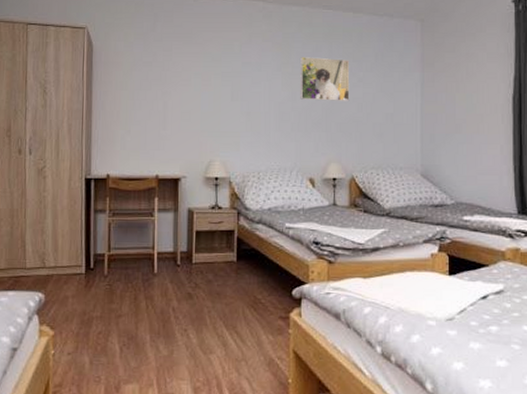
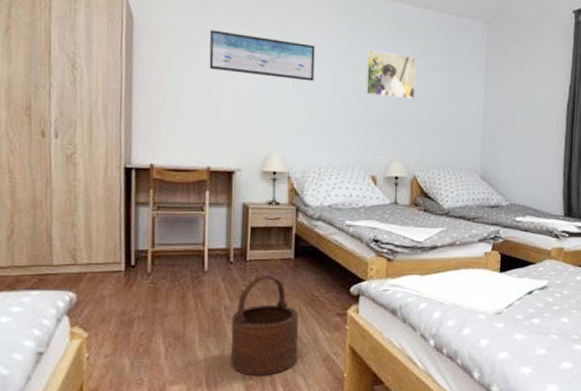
wall art: none [156,50,252,90] -> present [209,30,315,81]
wooden bucket: none [179,276,243,379] -> present [230,274,299,376]

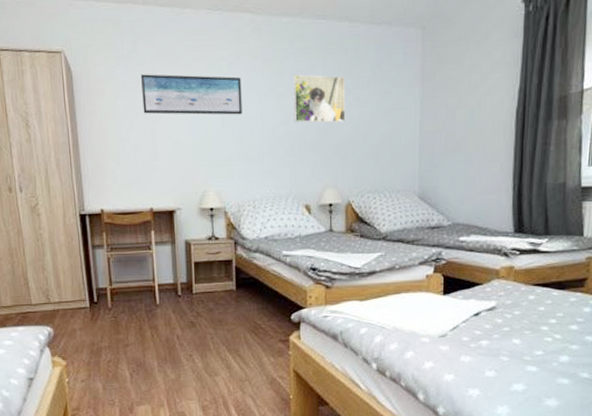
wooden bucket: present [230,274,299,376] -> none [184,305,246,398]

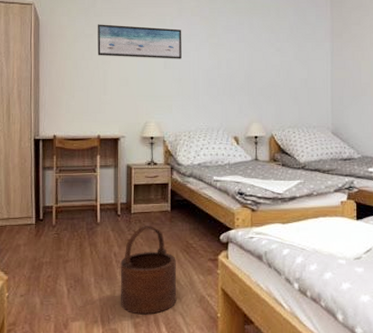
wooden bucket: none [184,305,246,398] -> present [120,225,177,315]
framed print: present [293,75,346,123] -> none [225,30,269,68]

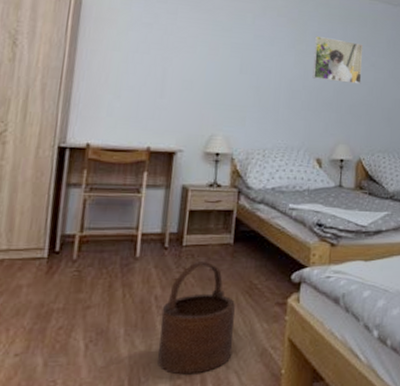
wall art: present [97,24,182,59] -> none [156,12,265,65]
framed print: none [225,30,269,68] -> present [312,36,364,84]

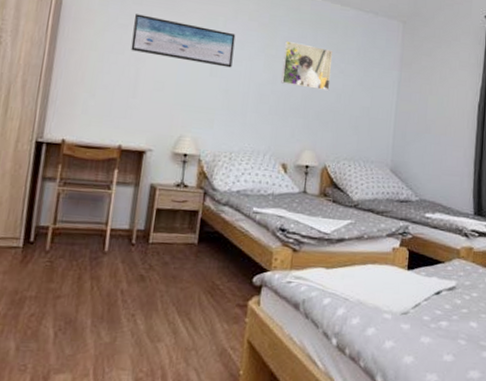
wall art: none [156,12,265,65] -> present [130,14,236,68]
wooden bucket: present [158,260,235,375] -> none [121,258,197,369]

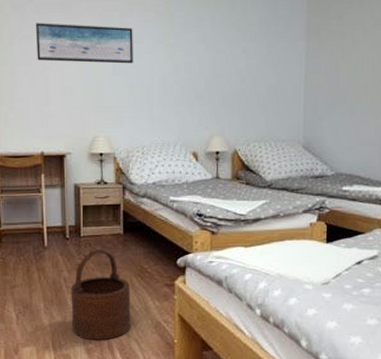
wooden bucket: none [121,258,197,369] -> present [70,248,131,341]
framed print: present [281,41,333,91] -> none [183,27,234,73]

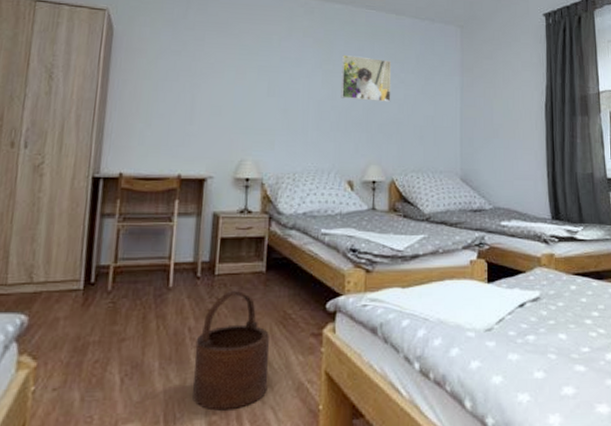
wall art: present [35,23,133,64] -> none [185,39,291,86]
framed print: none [183,27,234,73] -> present [340,55,392,102]

